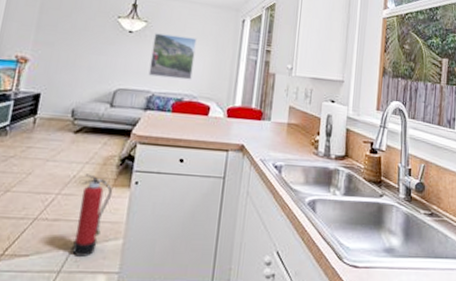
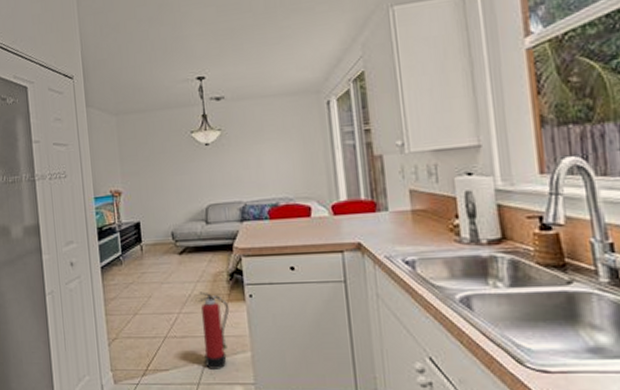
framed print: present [148,33,197,80] -> none [231,135,283,186]

